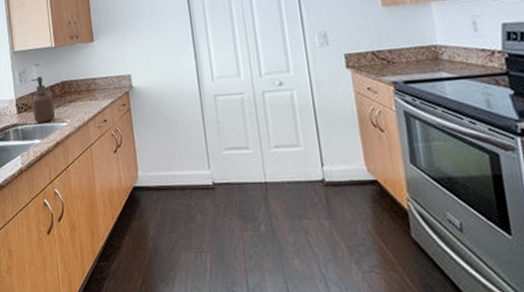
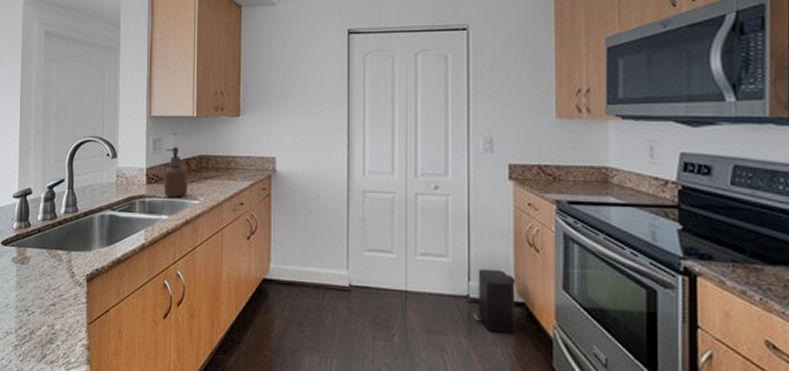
pedal bin: none [329,152,372,211] -> present [473,268,516,334]

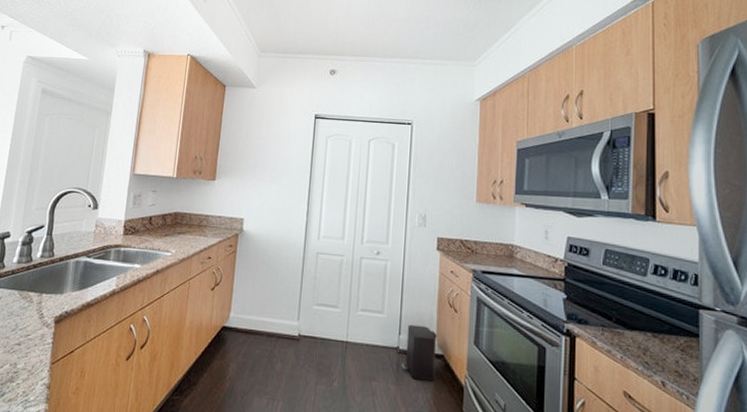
soap dispenser: present [163,147,188,198] -> none [139,203,163,249]

